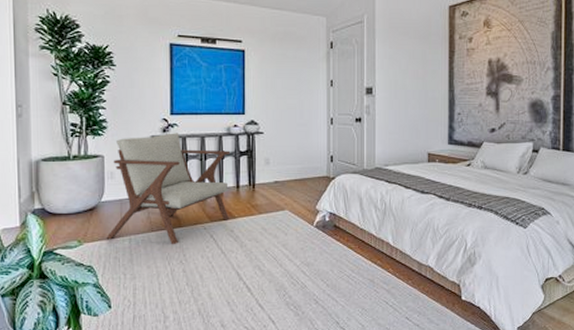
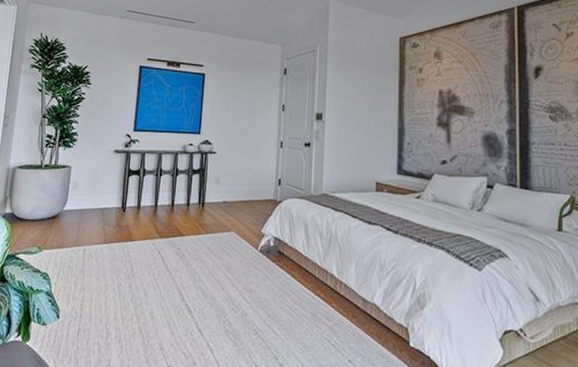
lounge chair: present [106,133,231,245] -> none [63,148,185,259]

